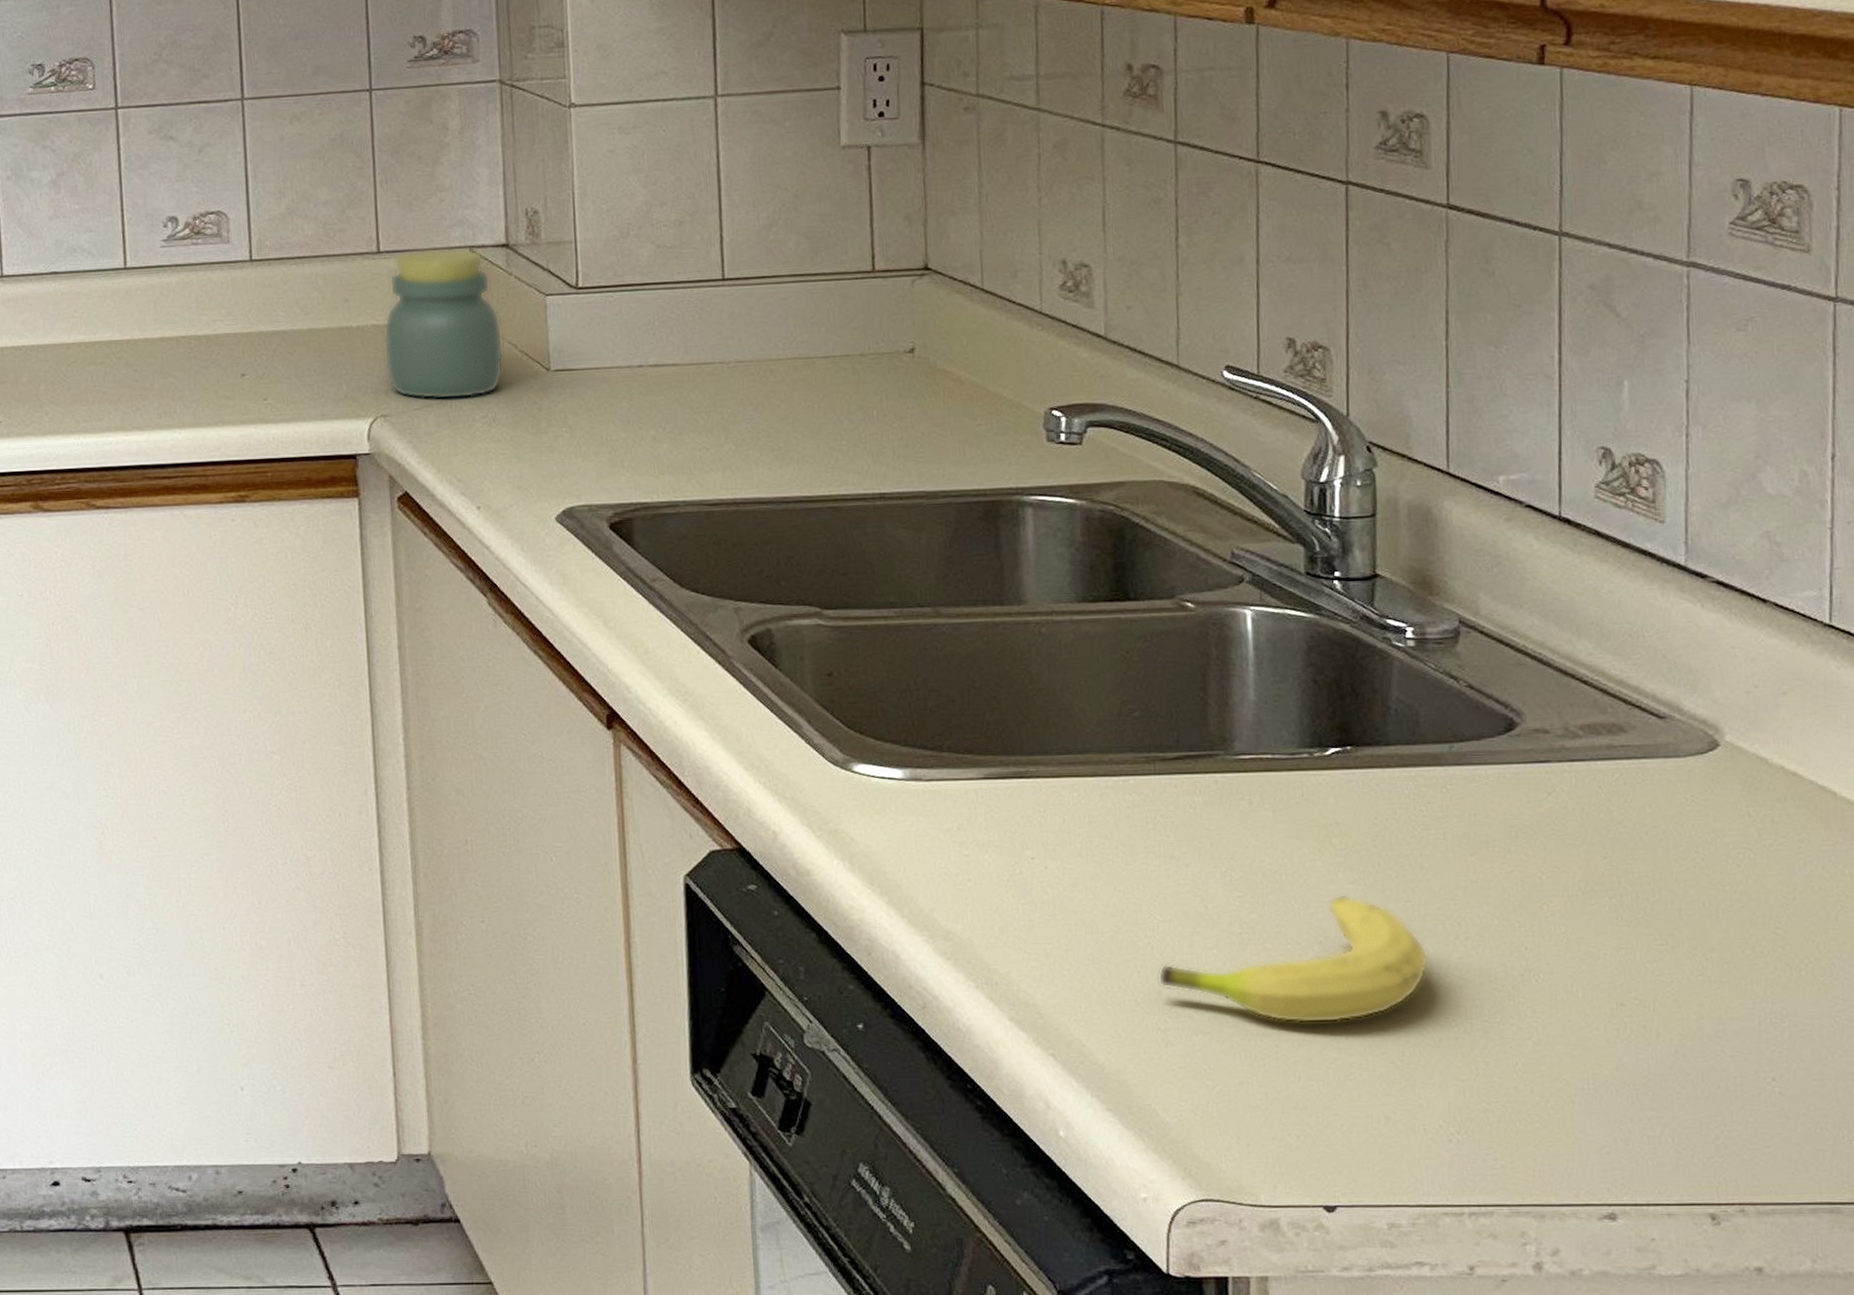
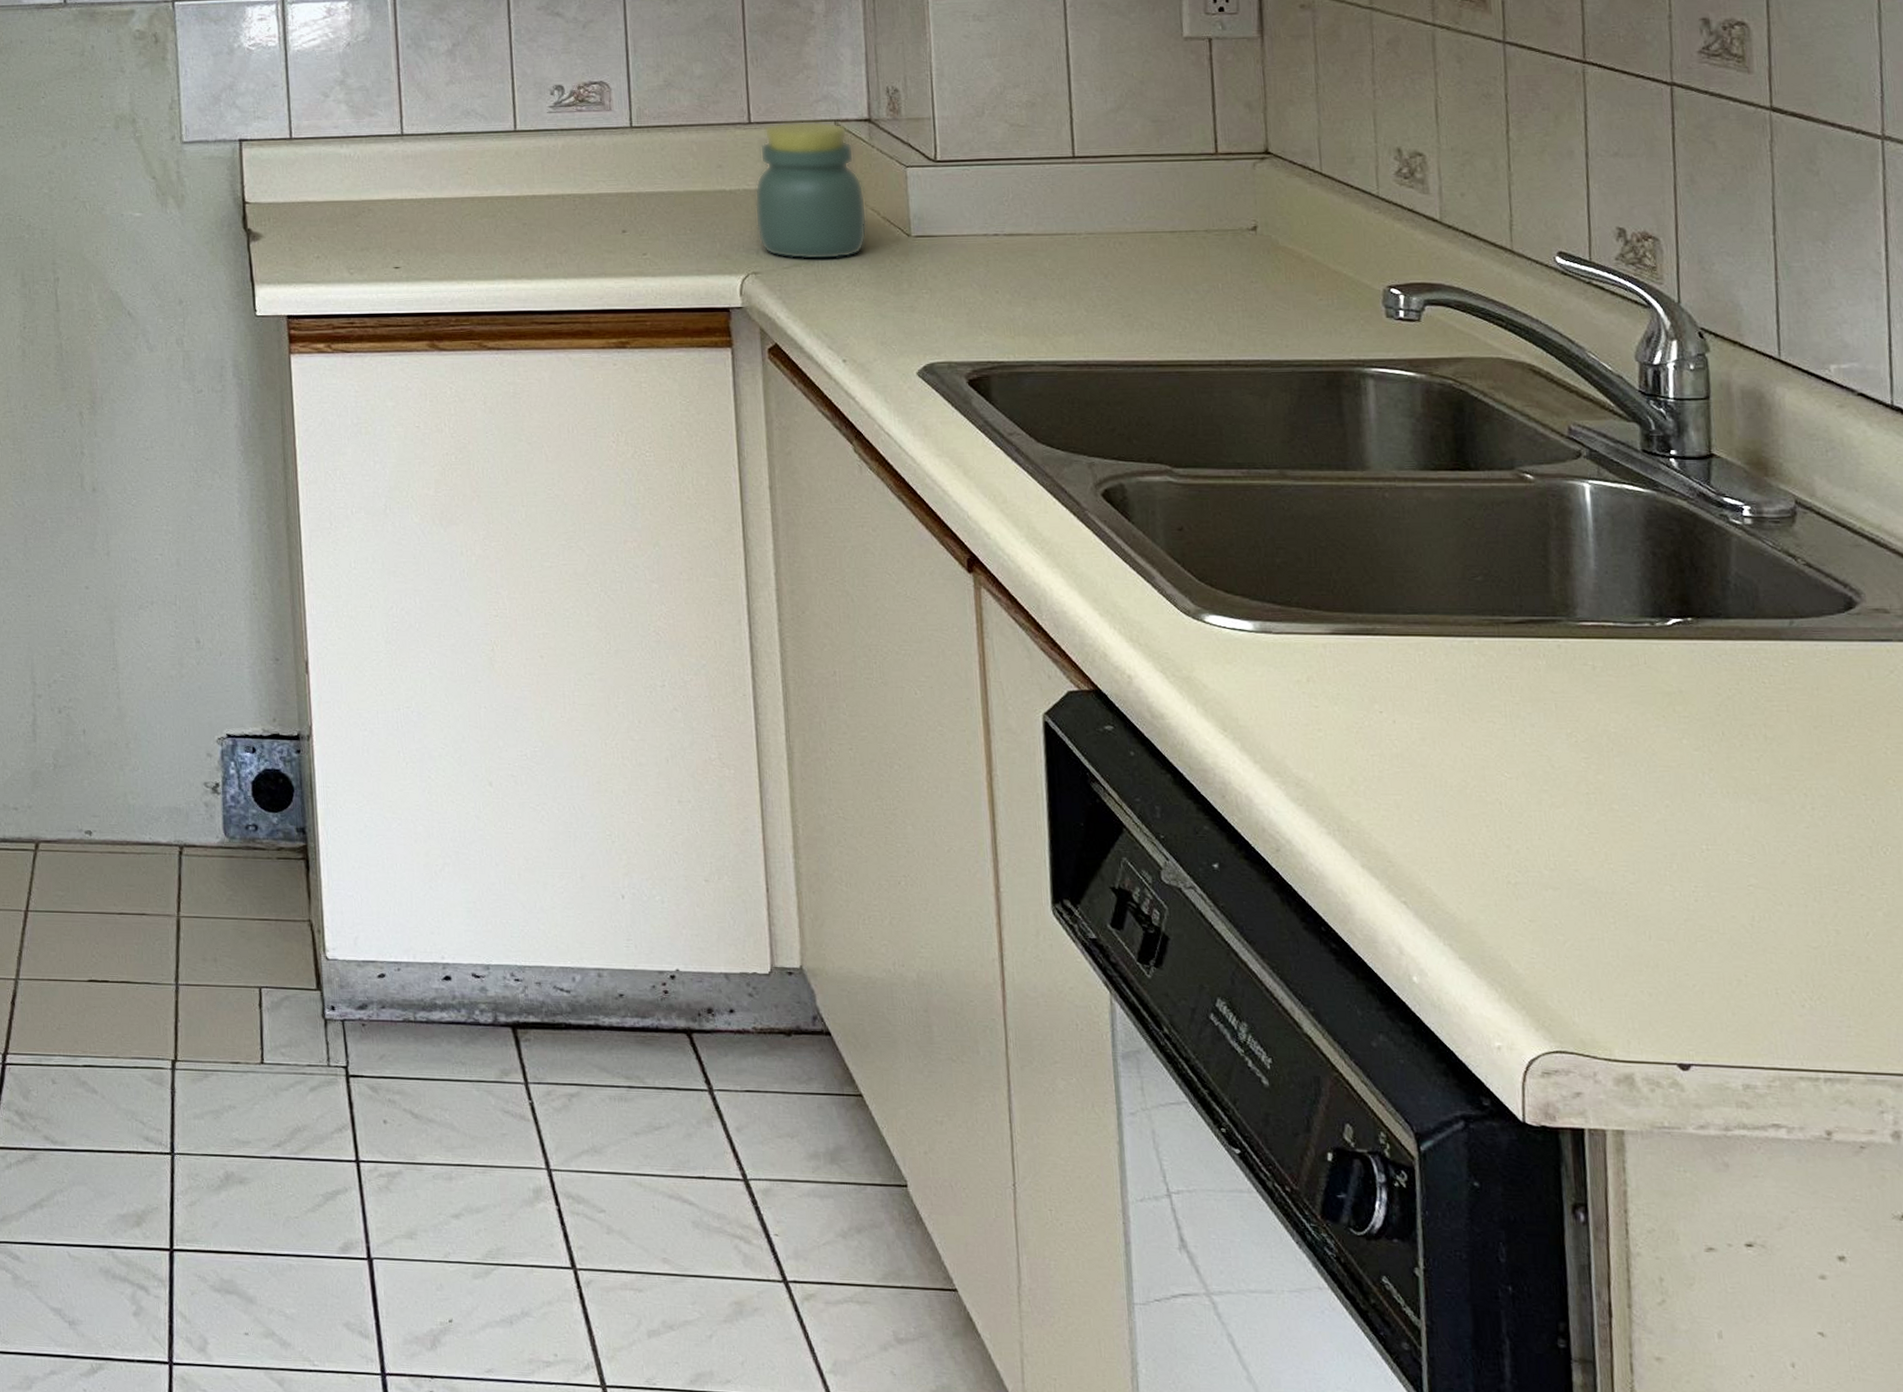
fruit: present [1158,895,1429,1024] -> none [1506,761,1776,885]

